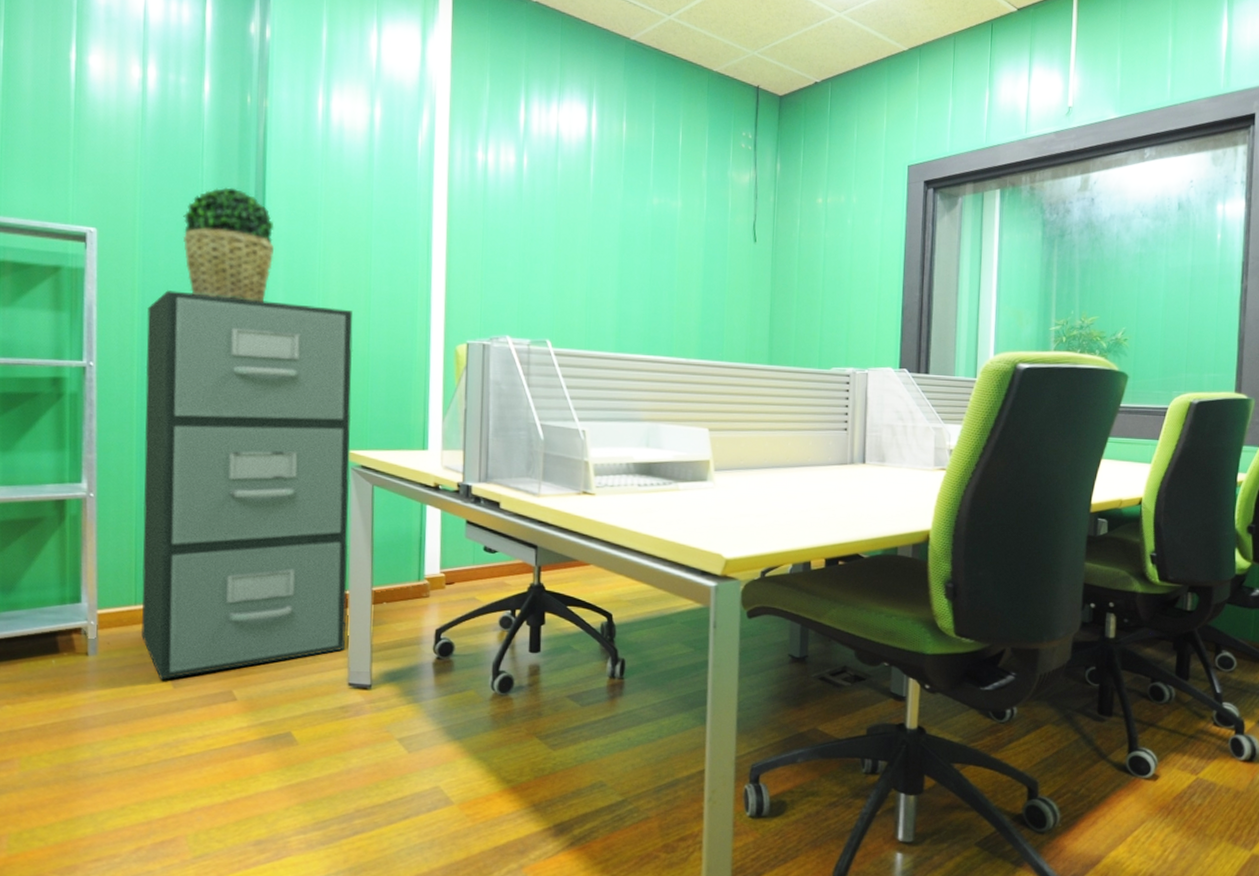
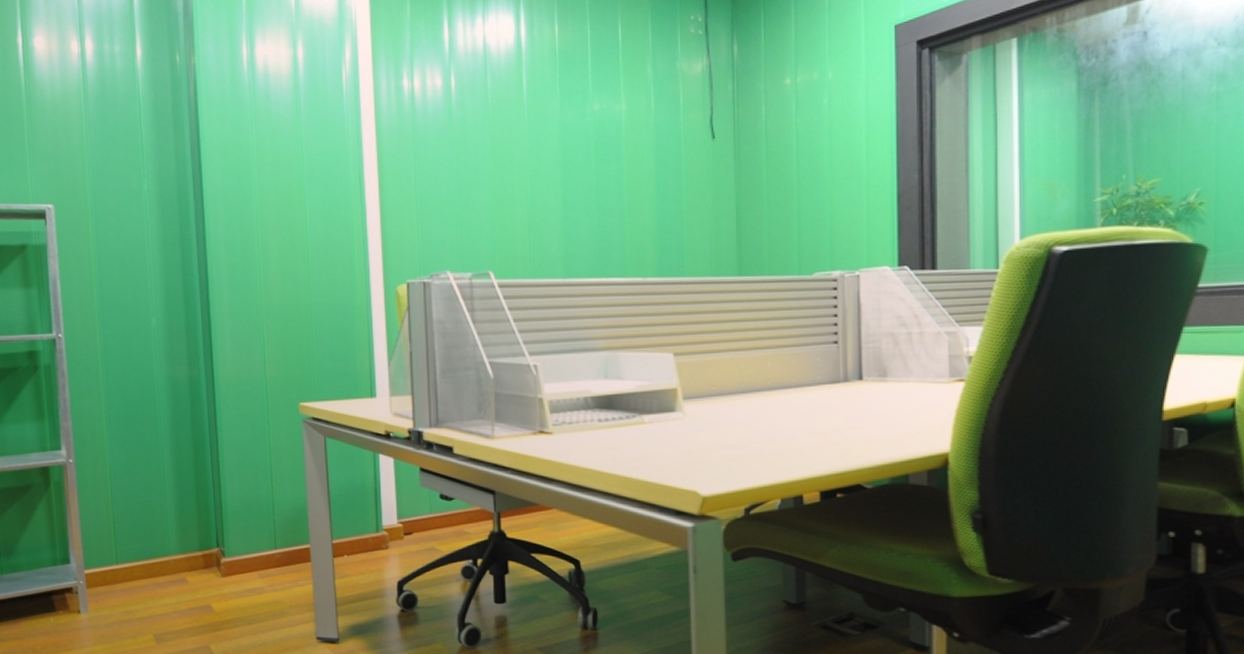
filing cabinet: present [140,290,353,680] -> none [104,257,312,635]
potted plant: present [182,187,275,302] -> none [128,149,214,261]

